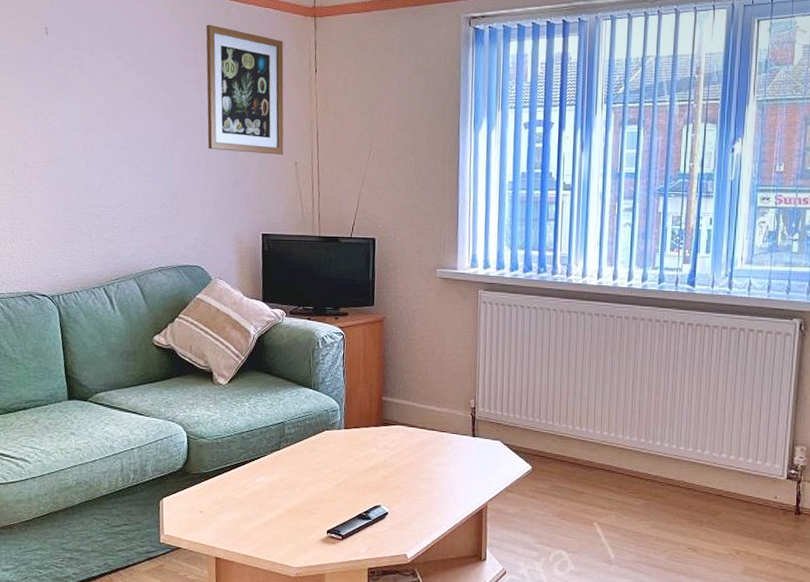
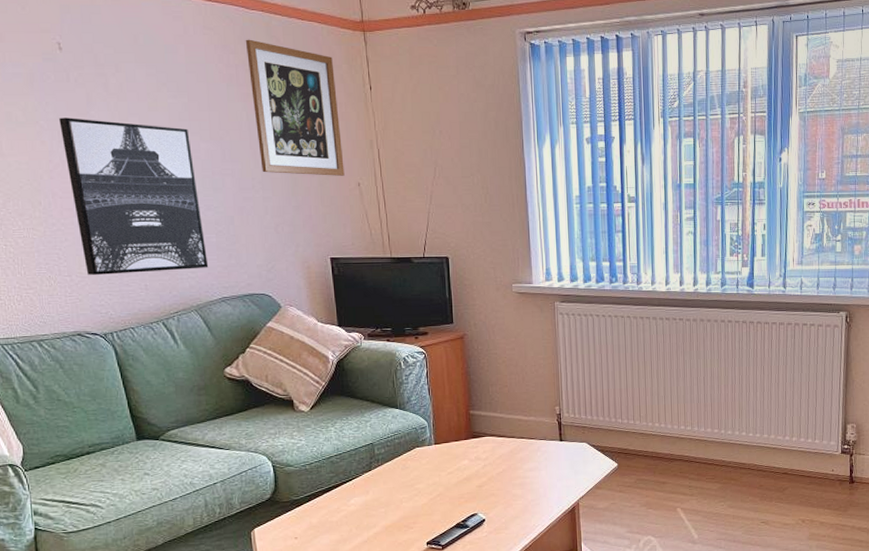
wall art: none [38,95,150,240] -> present [59,118,209,275]

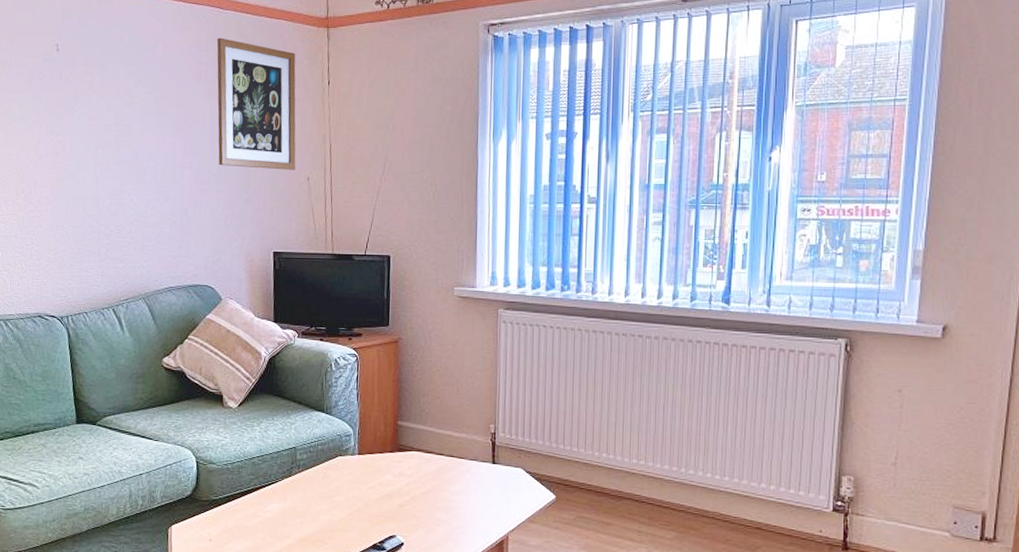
wall art: present [59,118,209,275] -> none [48,112,160,260]

